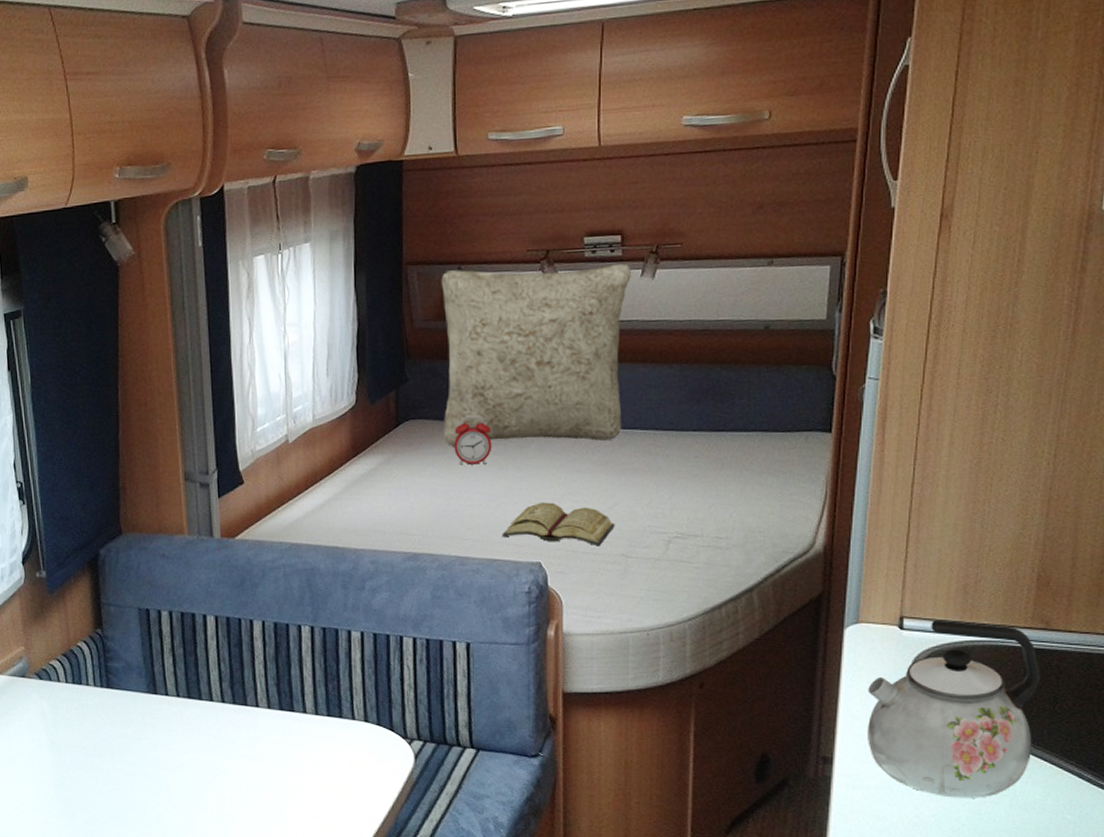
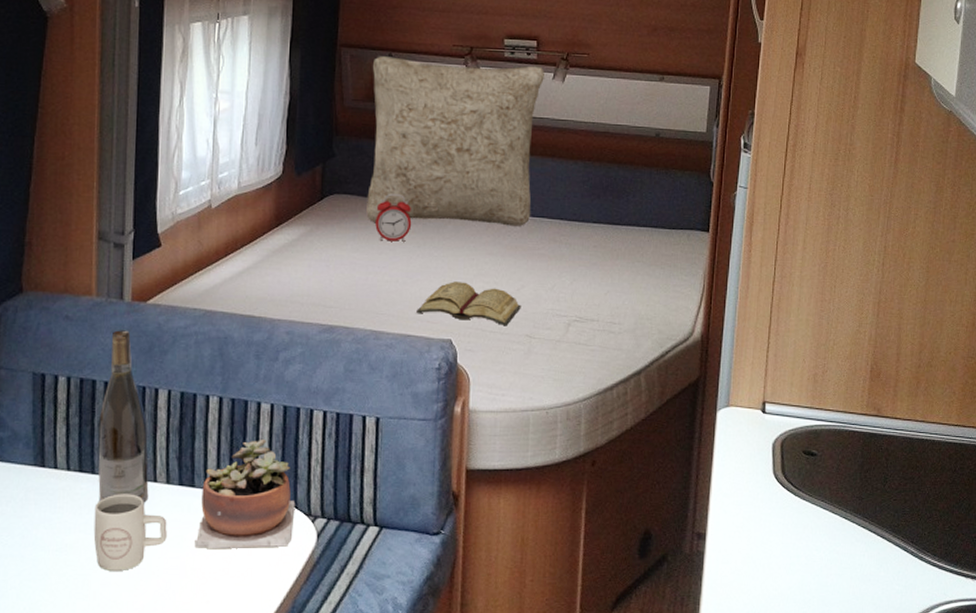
wine bottle: none [200,566,253,727] -> present [97,330,149,503]
mug: none [204,718,272,789] -> present [93,494,167,572]
succulent plant: none [298,665,392,770] -> present [194,438,296,550]
kettle: present [866,620,1040,798] -> none [734,405,874,571]

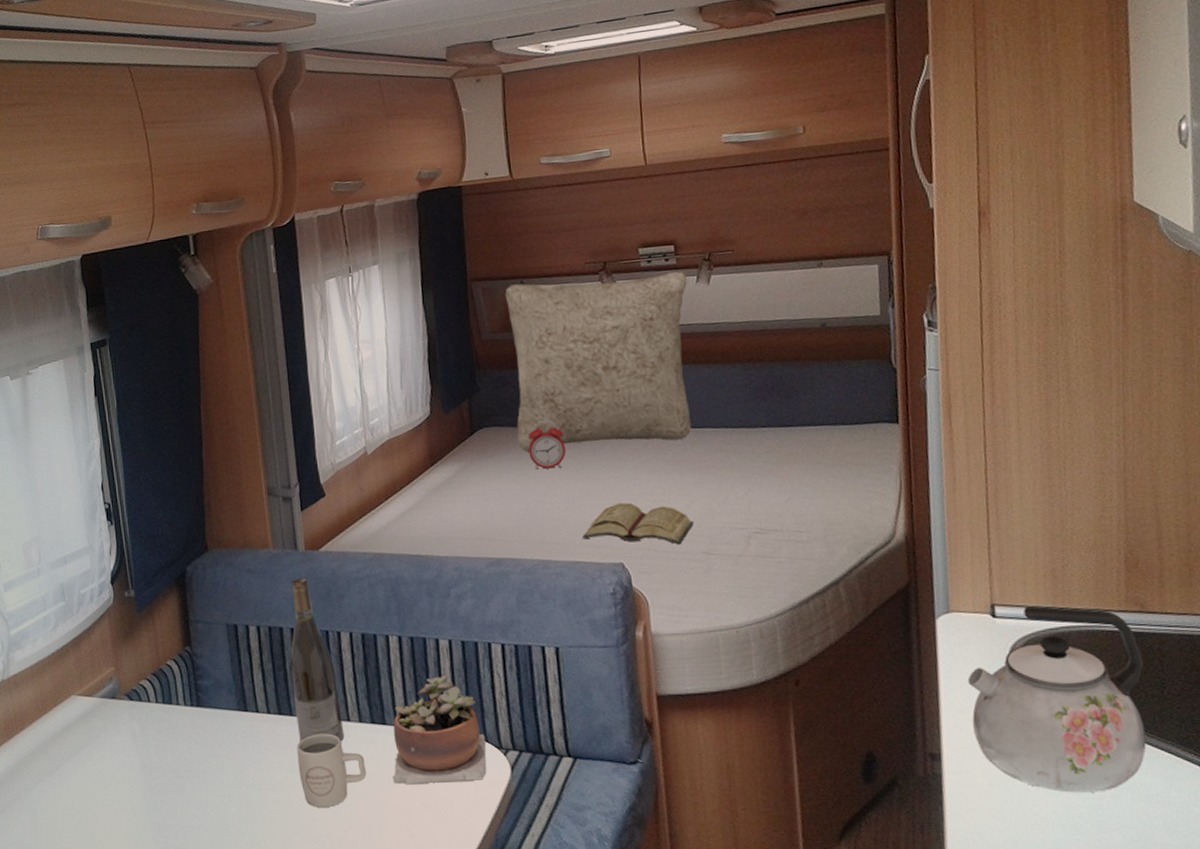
kettle: none [734,405,874,571] -> present [967,606,1147,793]

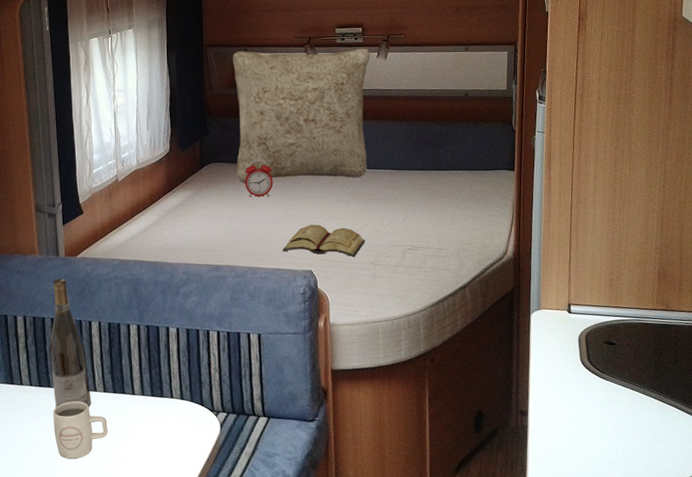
succulent plant: present [393,674,487,785] -> none [129,354,202,440]
kettle: present [967,606,1147,793] -> none [549,305,665,437]

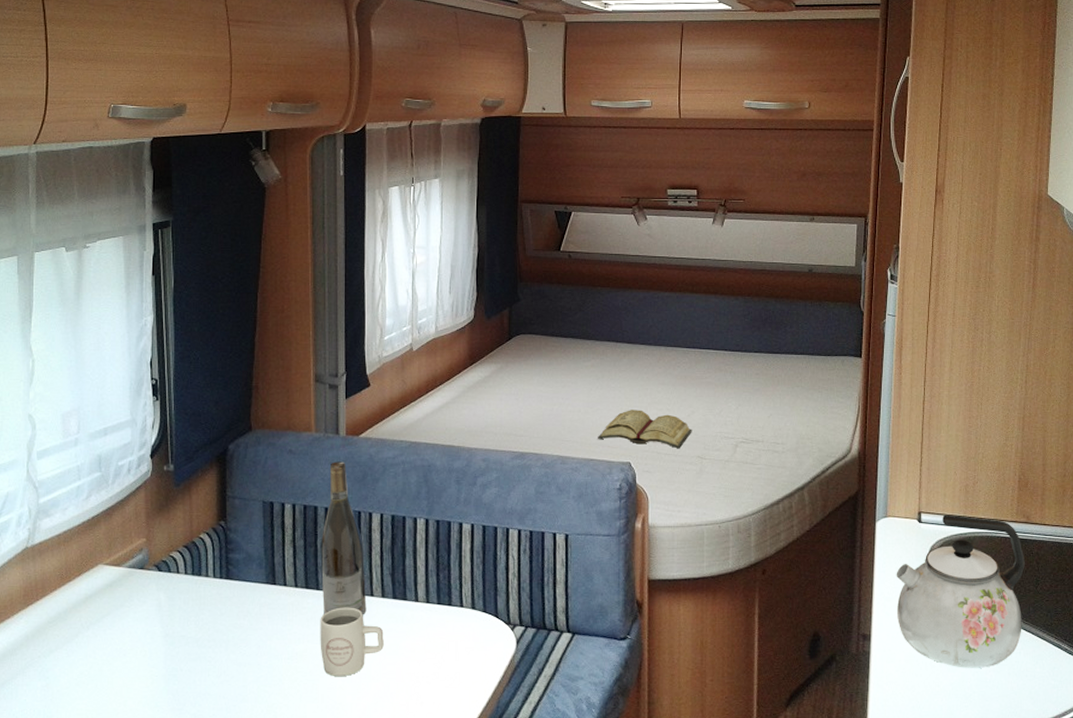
pillow: present [232,48,370,183] -> none [550,210,705,358]
alarm clock: present [244,159,274,197] -> none [558,332,591,375]
kettle: none [549,305,665,437] -> present [896,514,1025,668]

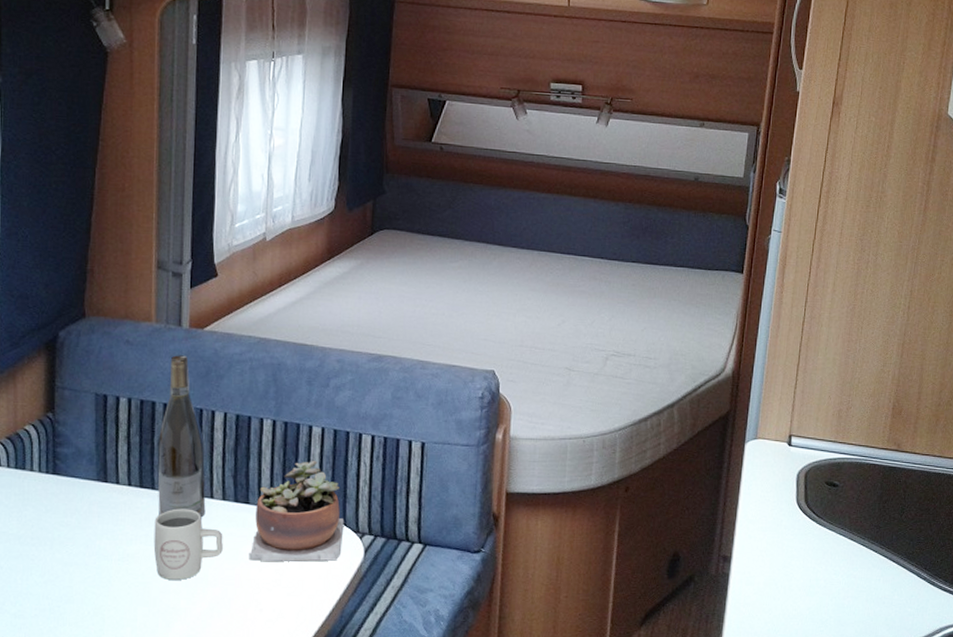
succulent plant: none [408,555,496,656] -> present [249,460,344,562]
diary: present [598,410,692,449] -> none [461,315,562,359]
kettle: present [896,514,1025,668] -> none [759,439,892,594]

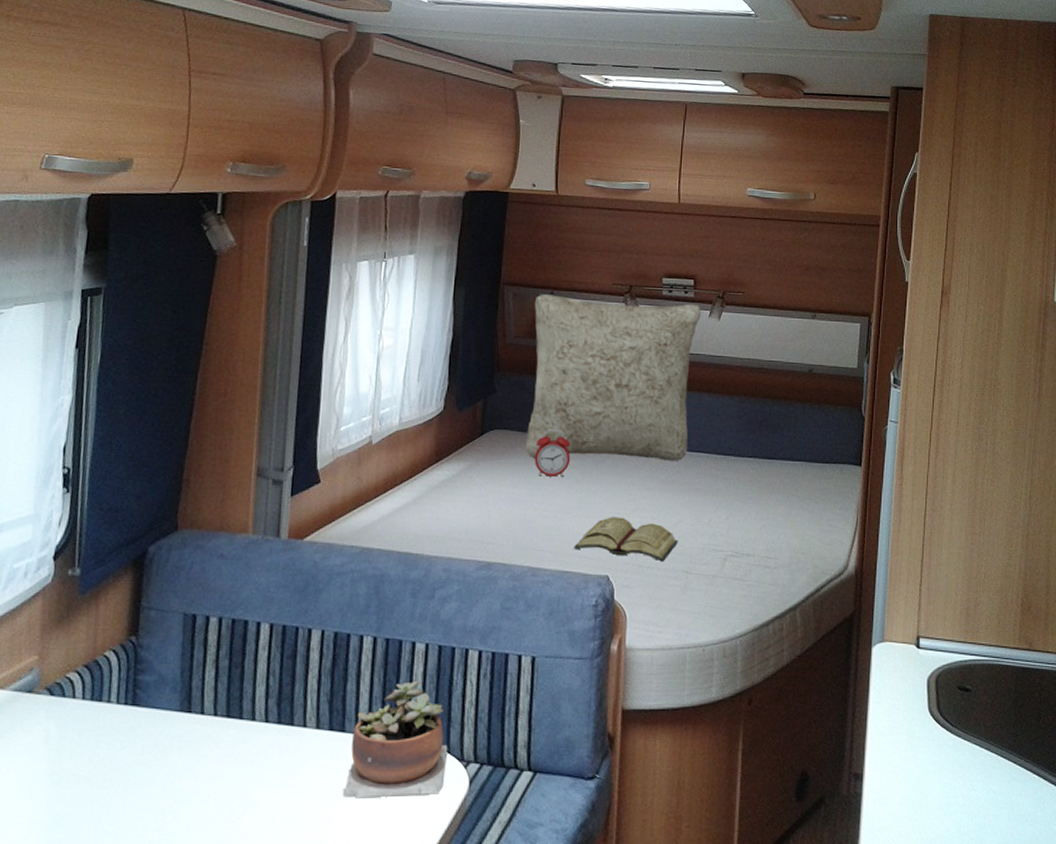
mug: present [153,508,223,581] -> none [238,740,316,824]
wine bottle: present [157,355,206,518] -> none [245,568,299,750]
pillow: none [415,97,589,264] -> present [526,294,701,461]
alarm clock: none [423,230,458,277] -> present [534,428,571,477]
diary: none [461,315,562,359] -> present [574,517,678,562]

